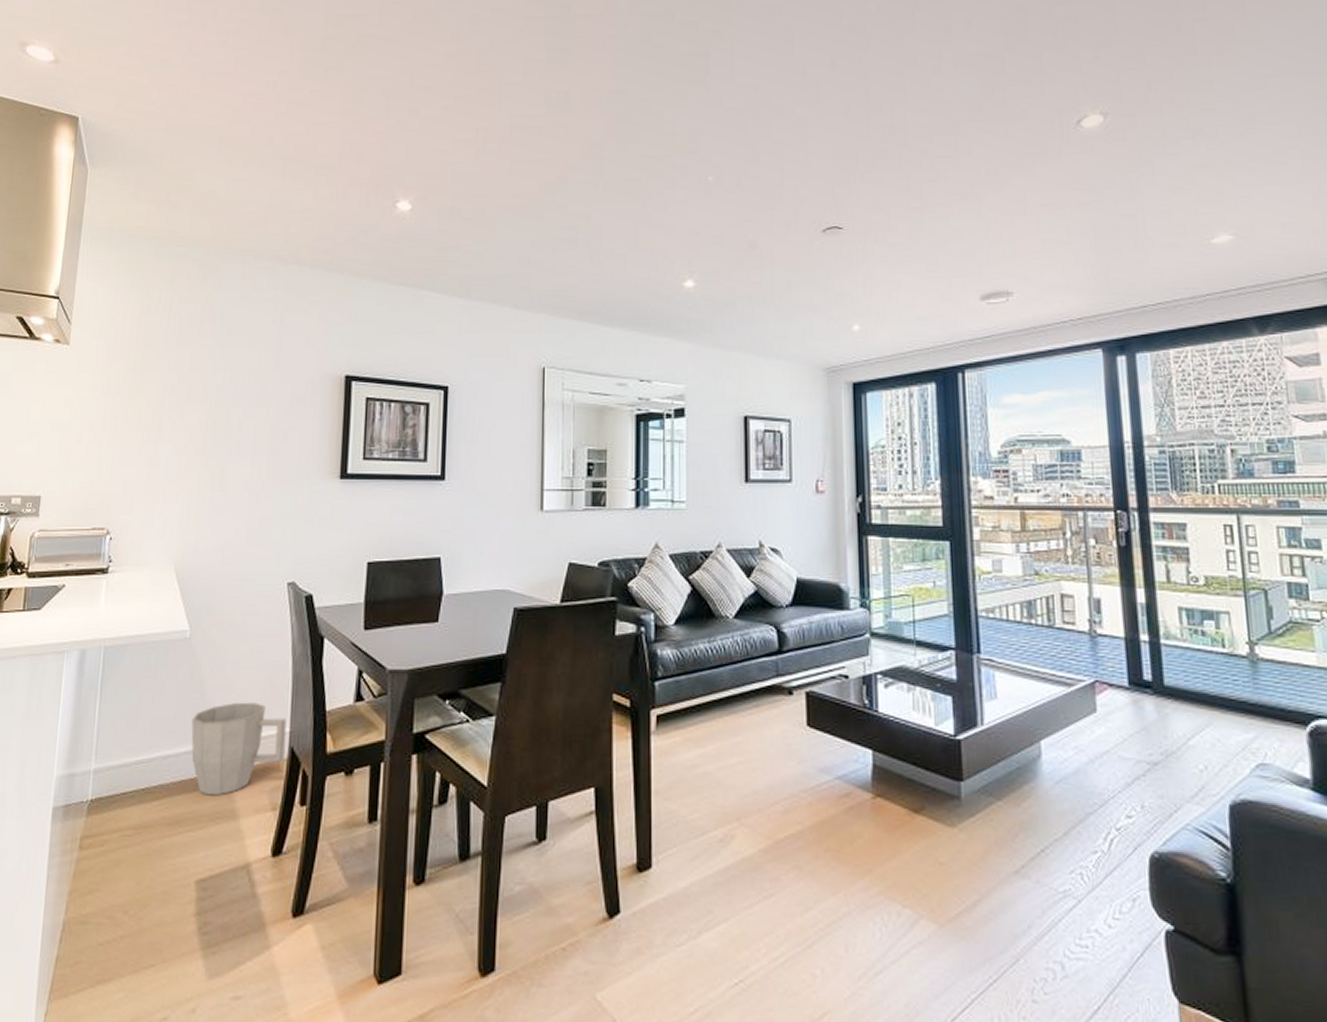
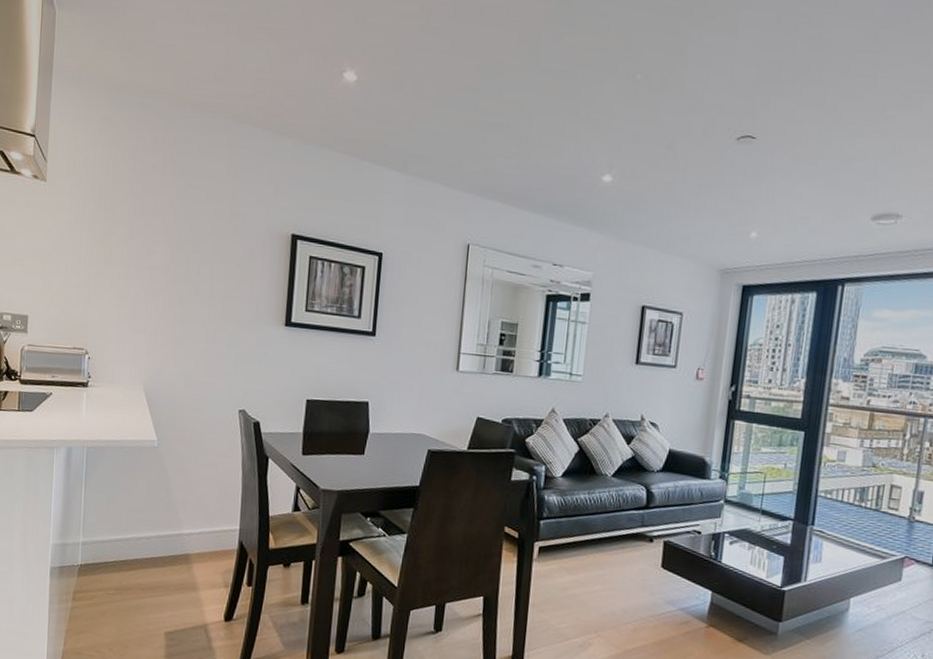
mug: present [191,702,286,796] -> none [159,502,237,572]

